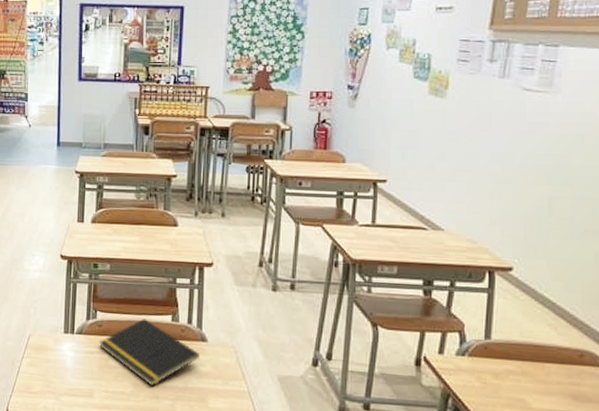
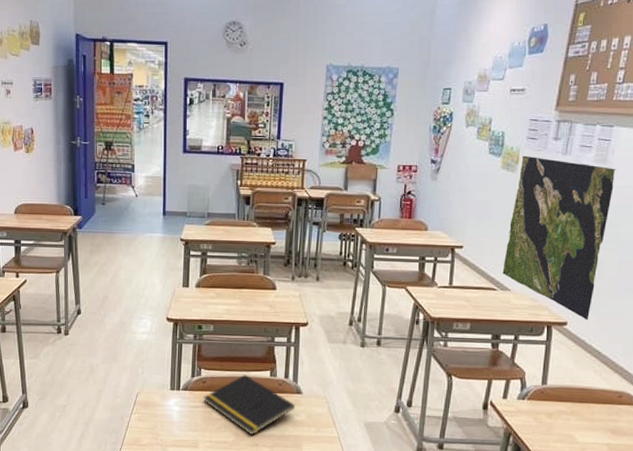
world map: none [433,79,564,266] -> present [502,155,616,320]

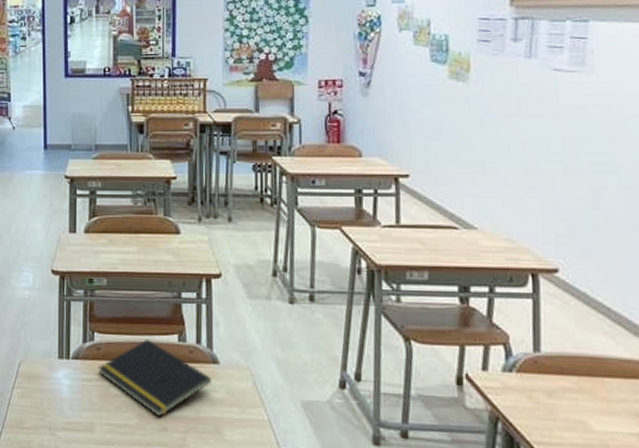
world map: present [502,155,616,320] -> none [464,61,599,266]

